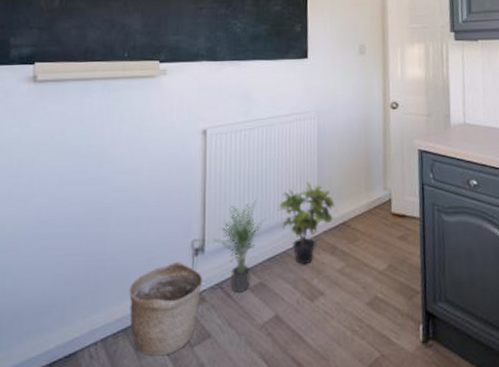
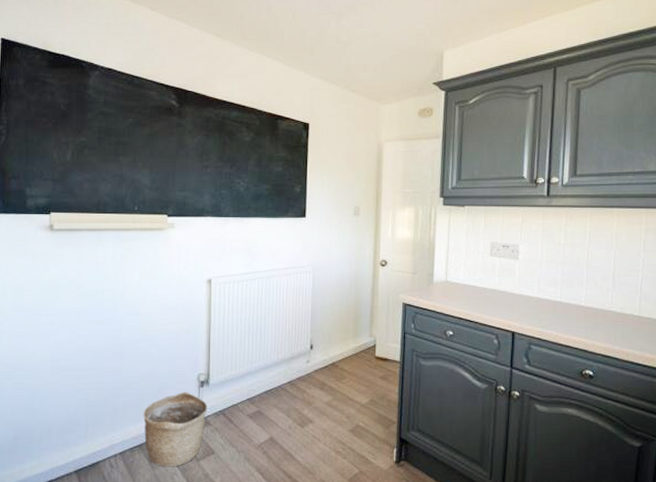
potted plant: present [212,200,267,294] -> none [216,341,264,420]
potted plant: present [278,182,335,265] -> none [275,328,326,397]

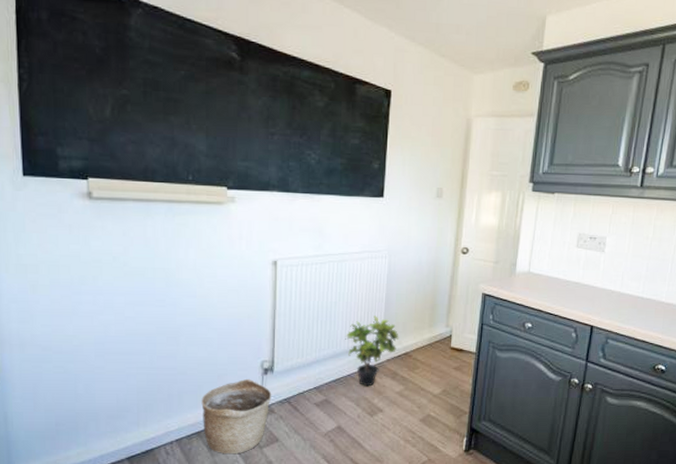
potted plant: none [275,328,326,397] -> present [345,315,399,387]

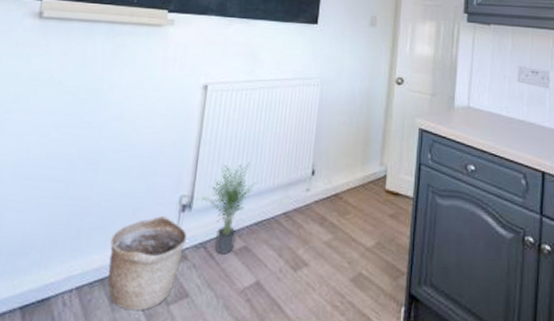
potted plant: none [281,329,334,408] -> present [201,161,258,256]
potted plant: present [345,315,399,387] -> none [271,149,329,233]

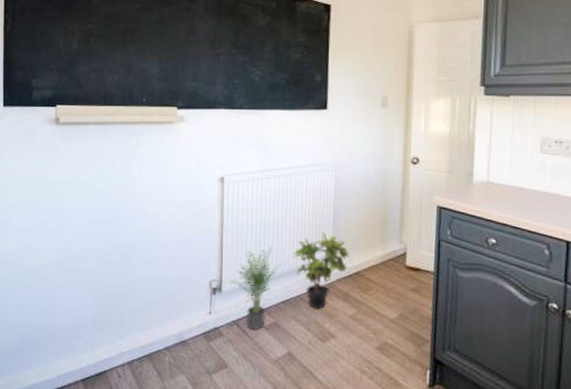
basket: present [108,215,187,310] -> none [152,298,220,379]
potted plant: none [271,149,329,233] -> present [293,232,349,309]

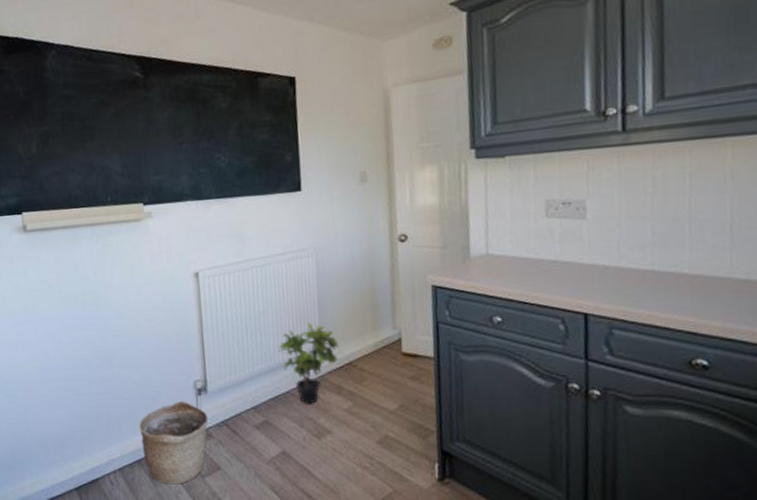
basket: none [152,298,220,379] -> present [139,400,209,483]
potted plant: present [229,246,282,331] -> none [214,341,267,431]

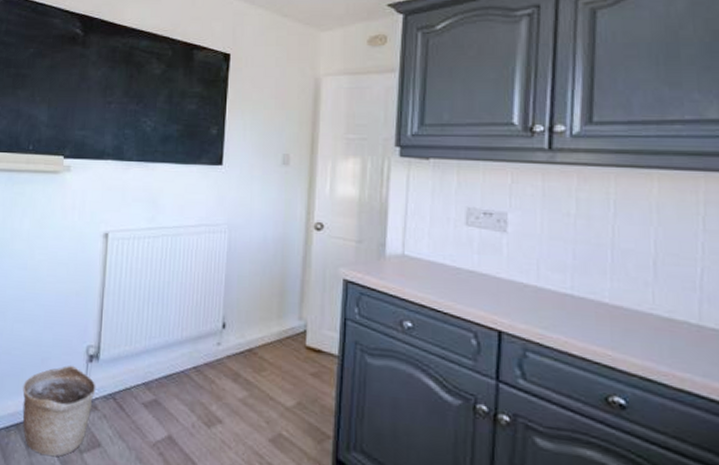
potted plant: present [278,322,339,404] -> none [178,300,242,388]

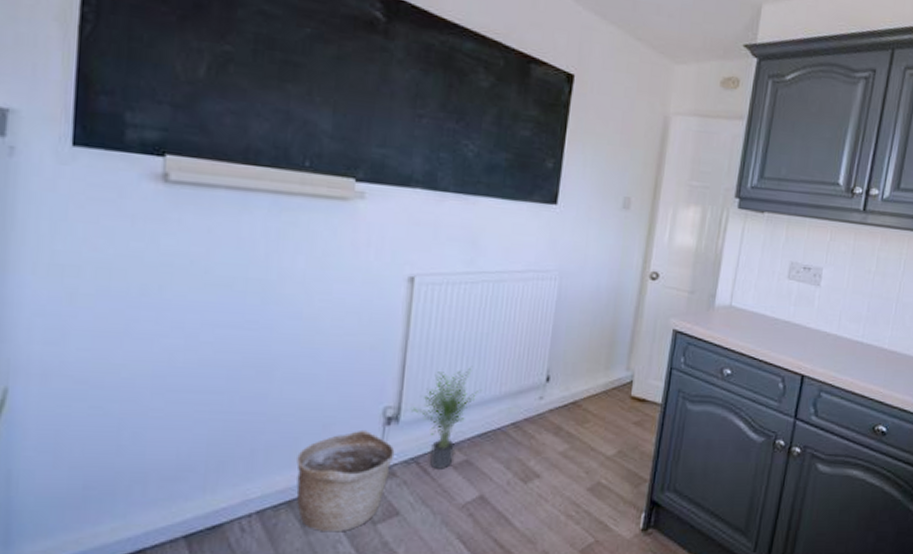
potted plant: none [107,312,166,408] -> present [410,367,482,471]

